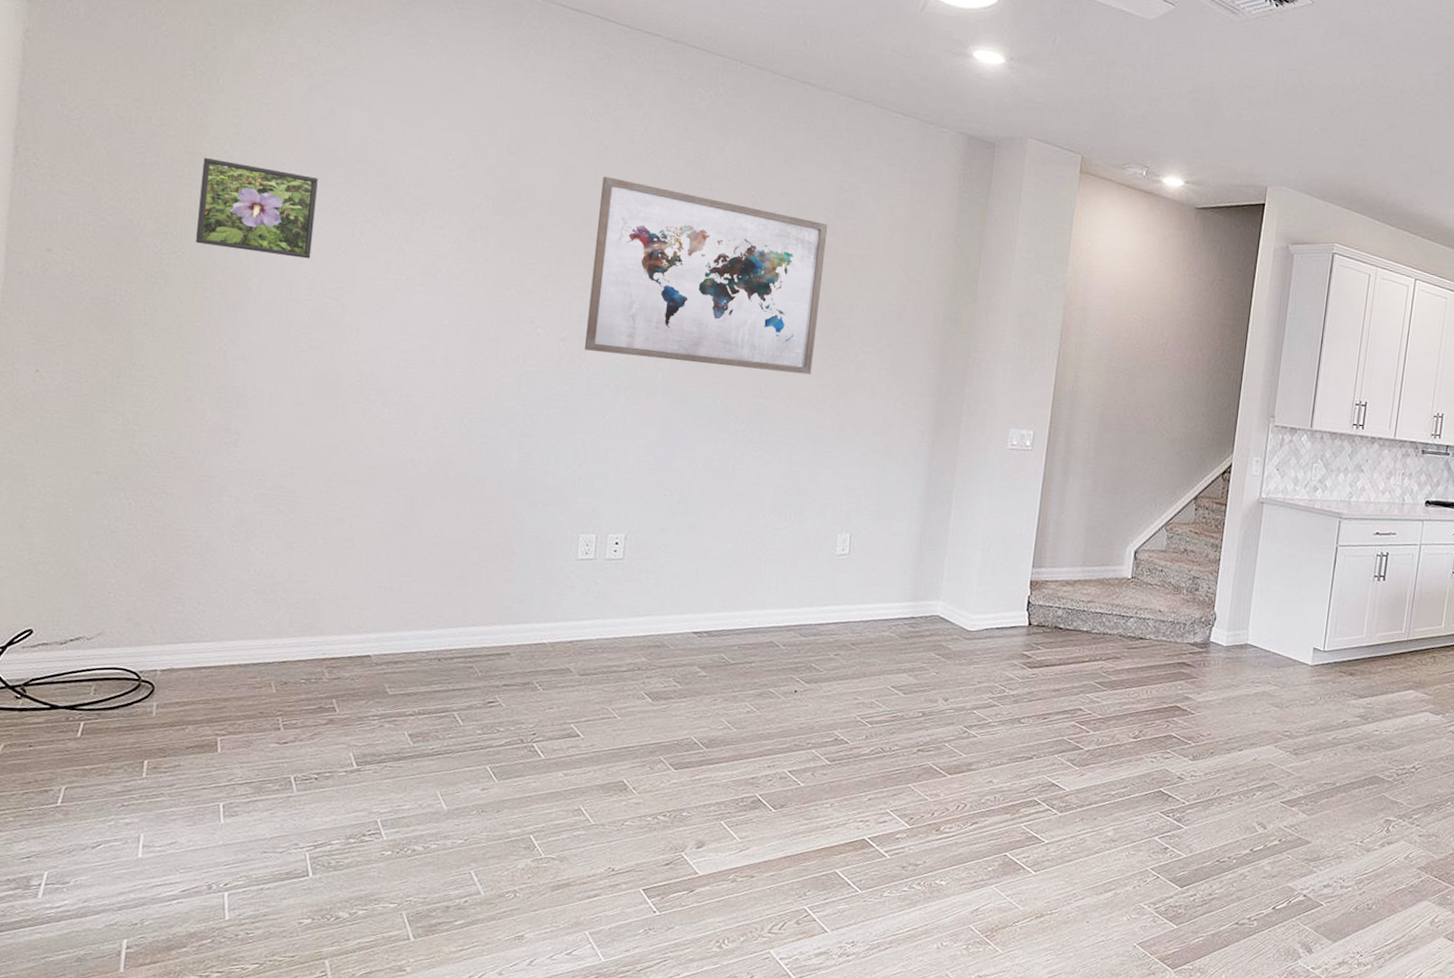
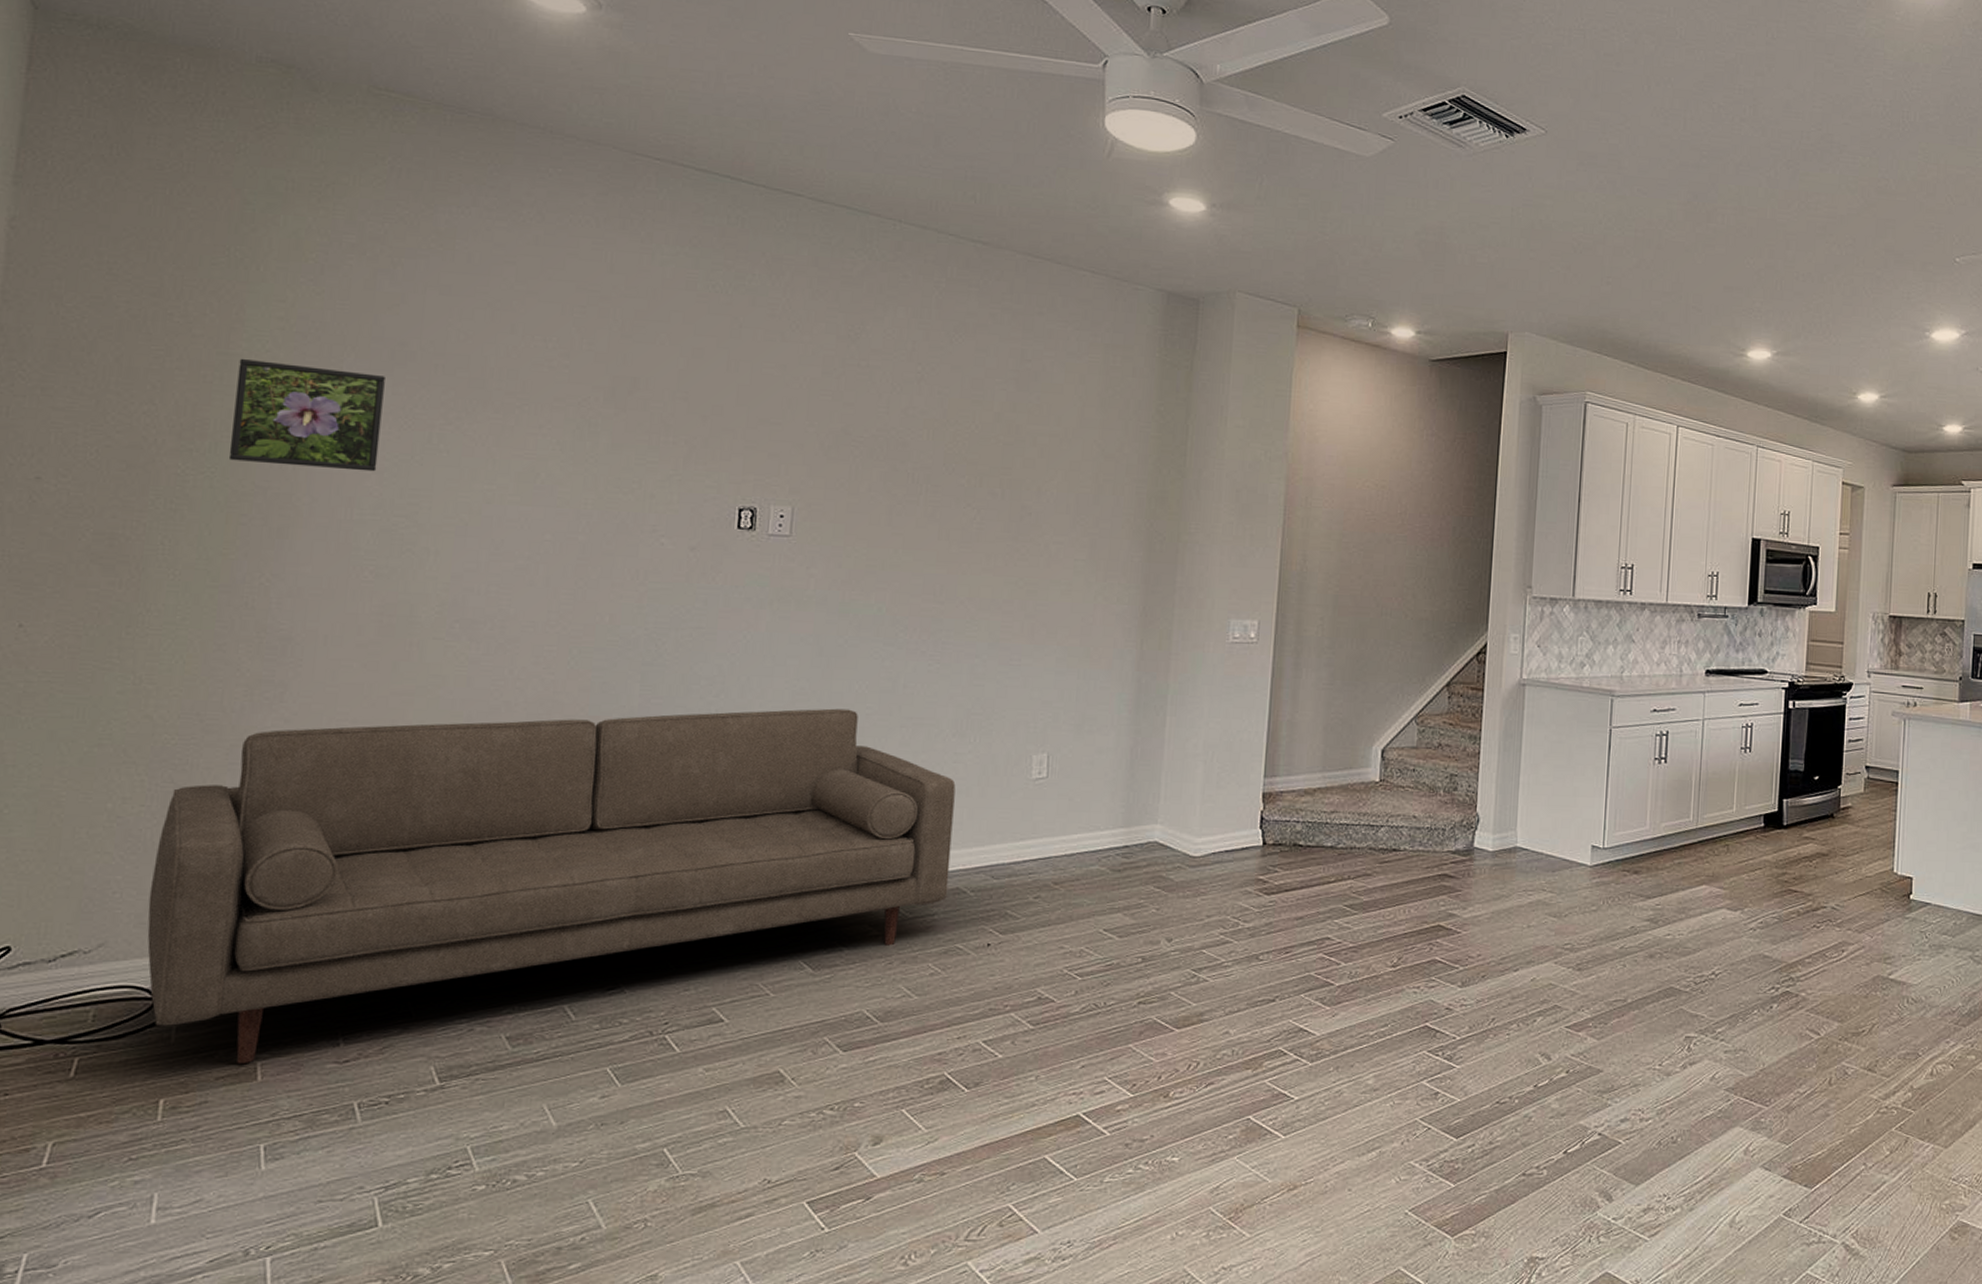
sofa: none [134,469,773,738] -> present [147,708,956,1065]
wall art: present [584,176,828,375] -> none [719,357,1009,572]

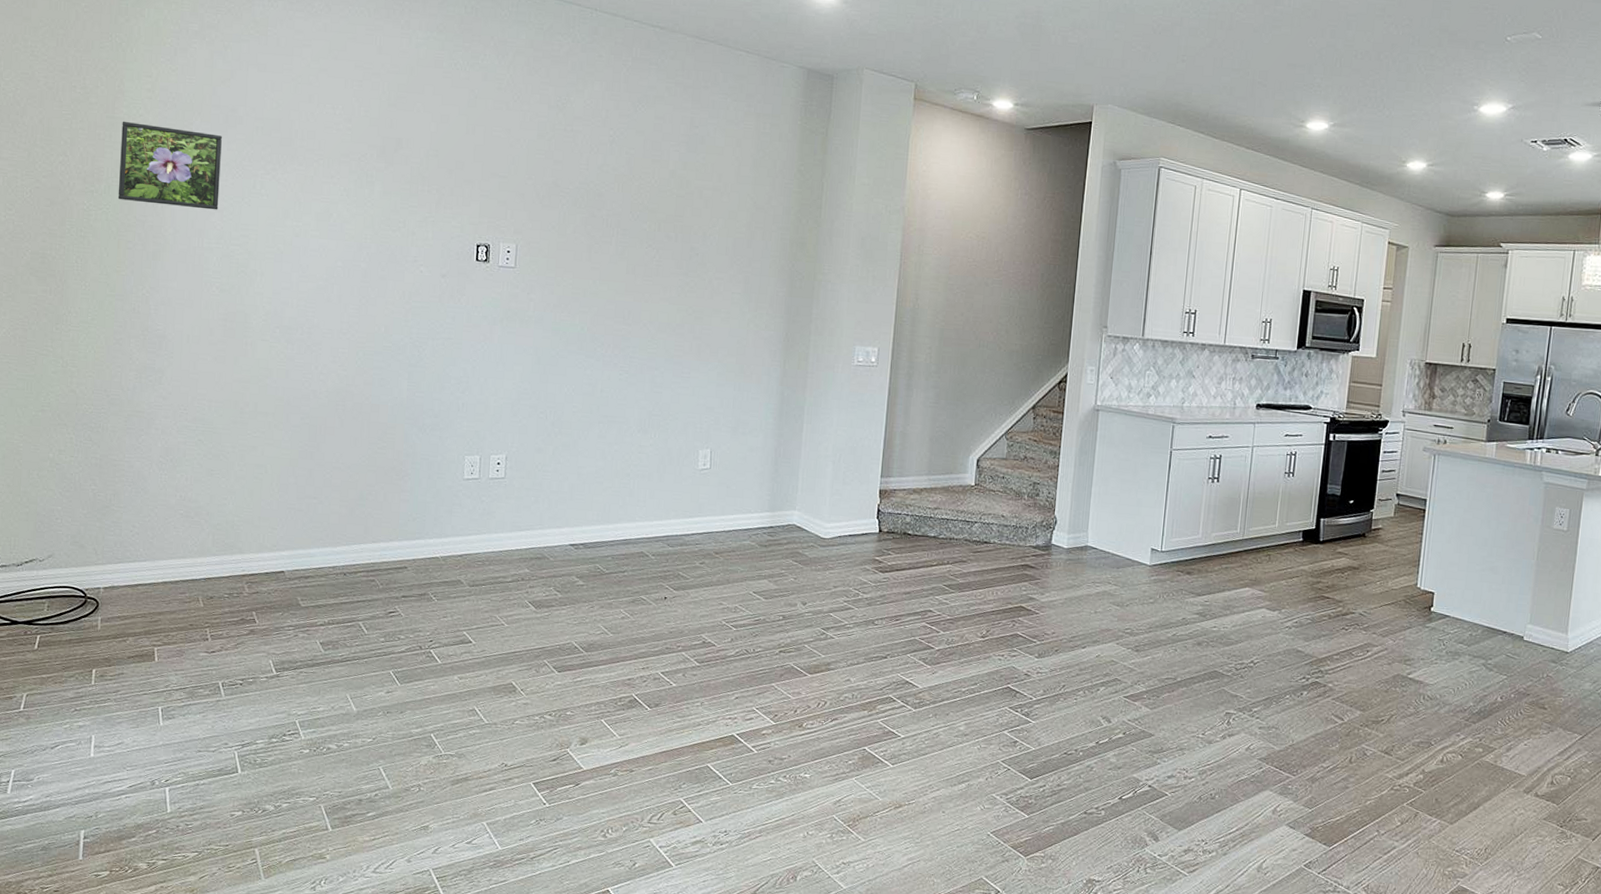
sofa: present [147,708,956,1065] -> none [79,404,640,649]

